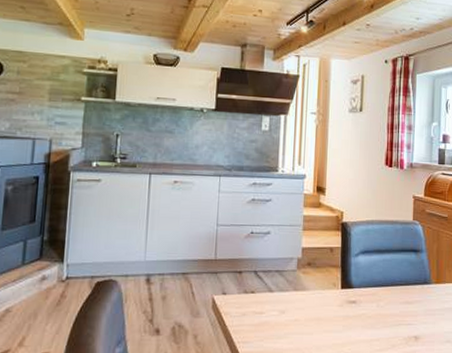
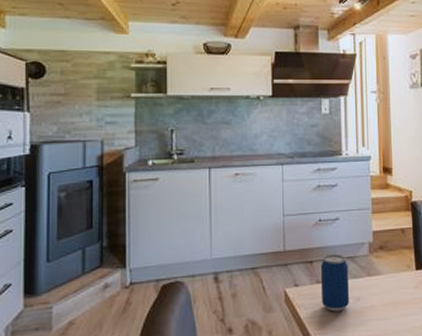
beverage can: none [248,267,276,322] -> present [320,254,349,312]

